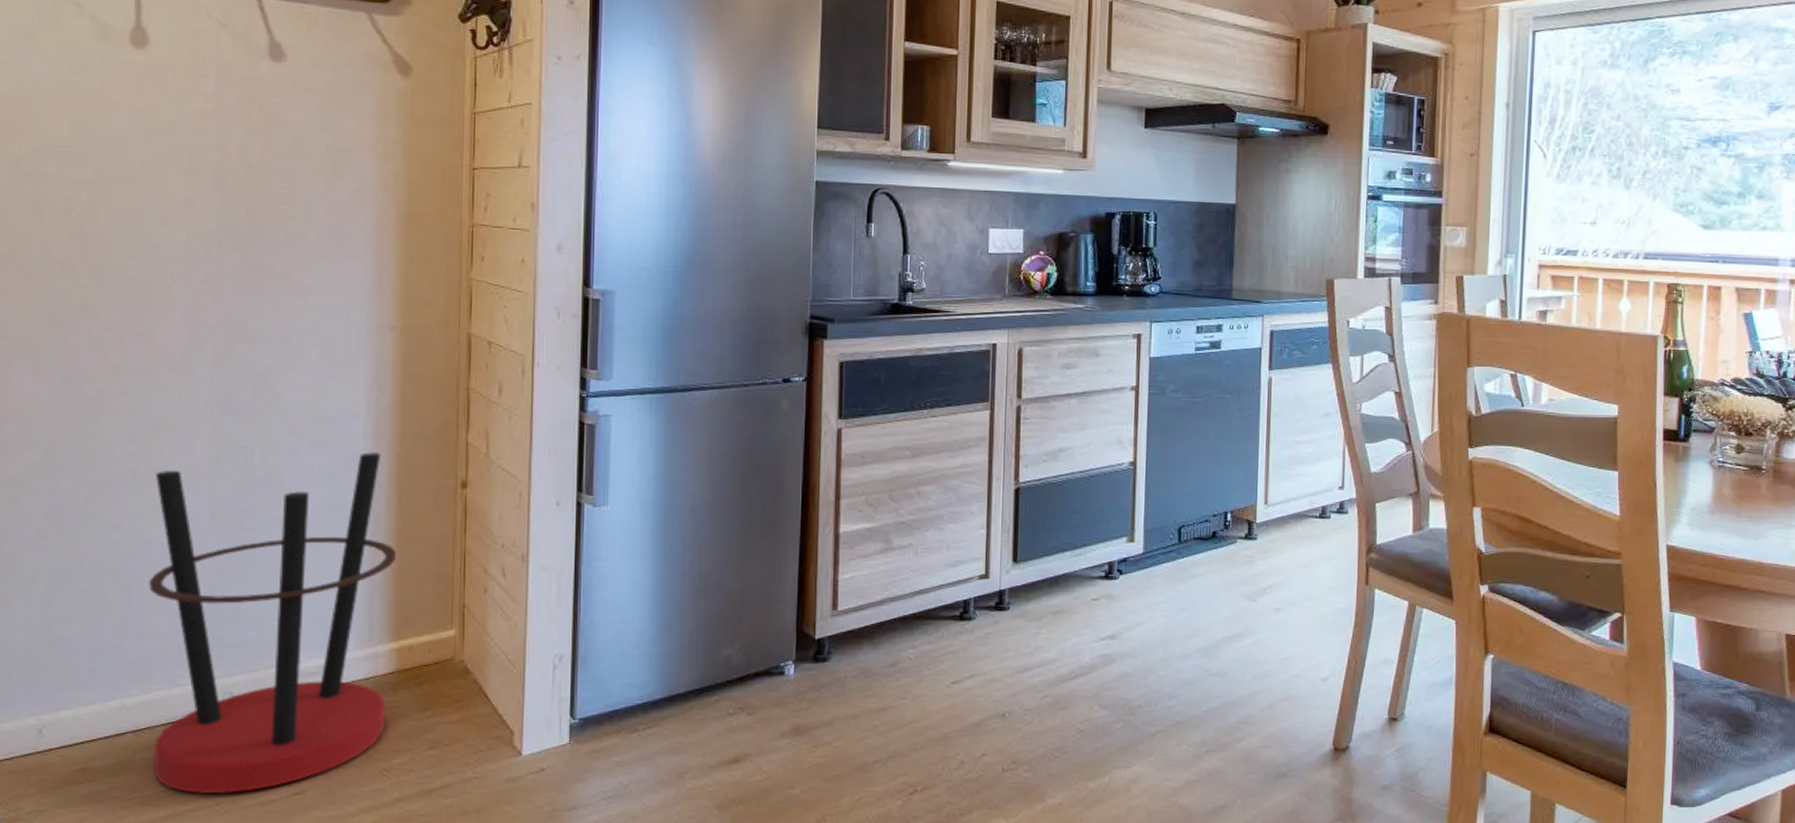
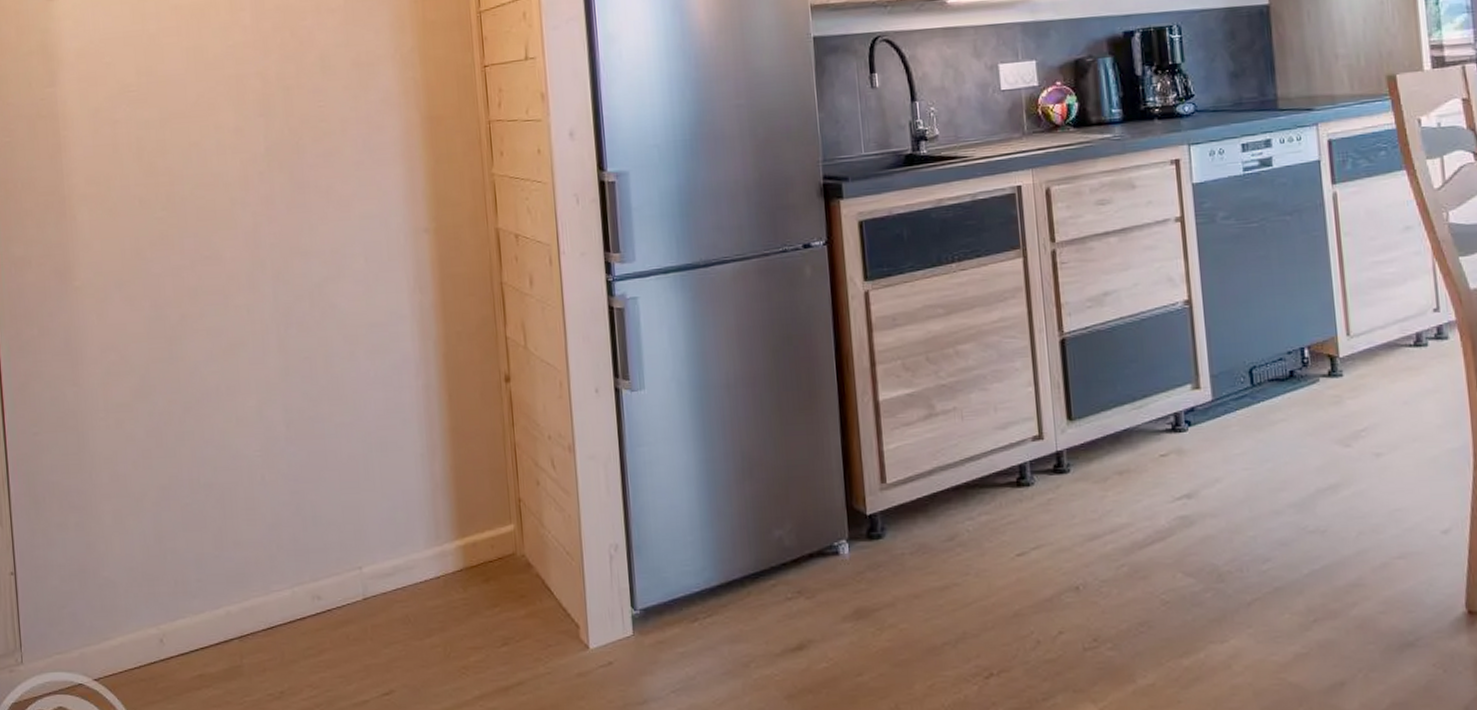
umbrella stand: present [149,452,397,794] -> none [235,353,459,697]

